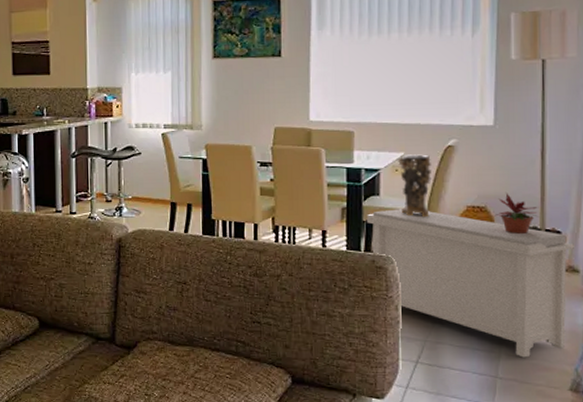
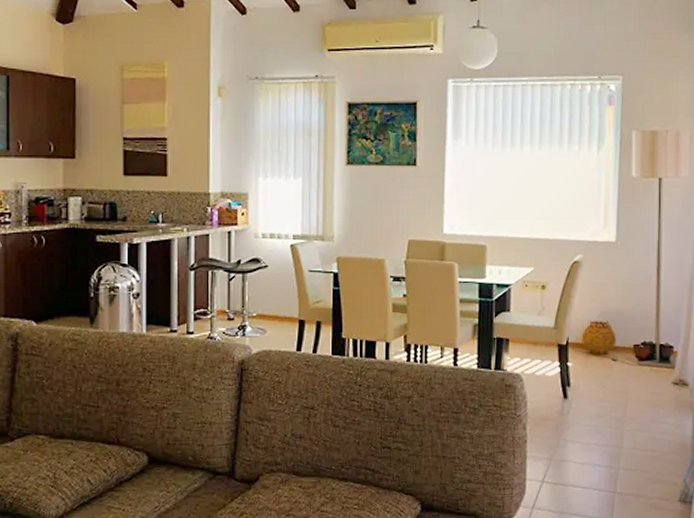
bench: present [366,209,574,358] -> none [496,325,684,472]
decorative vase: present [397,154,431,216] -> none [527,269,559,333]
potted plant: present [492,192,539,234] -> none [613,307,655,349]

